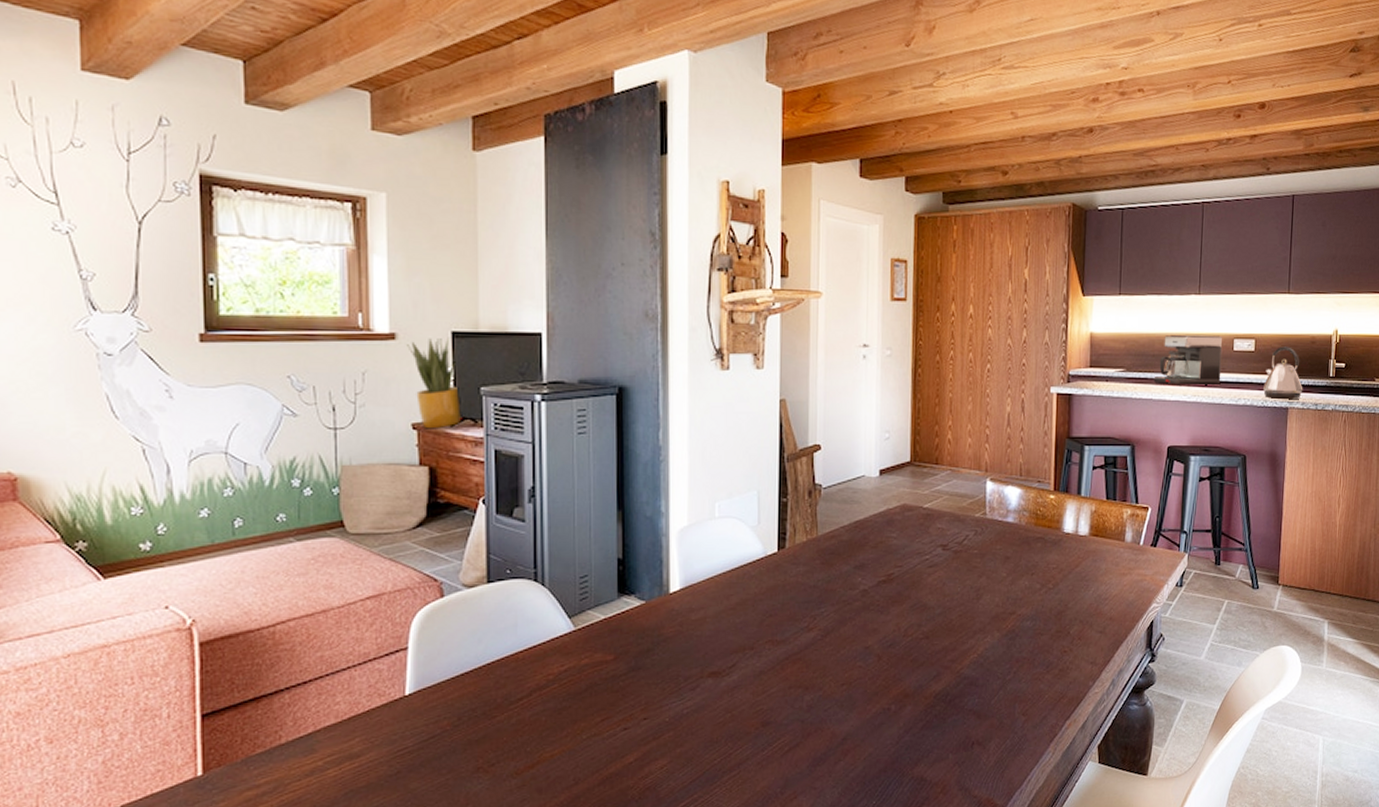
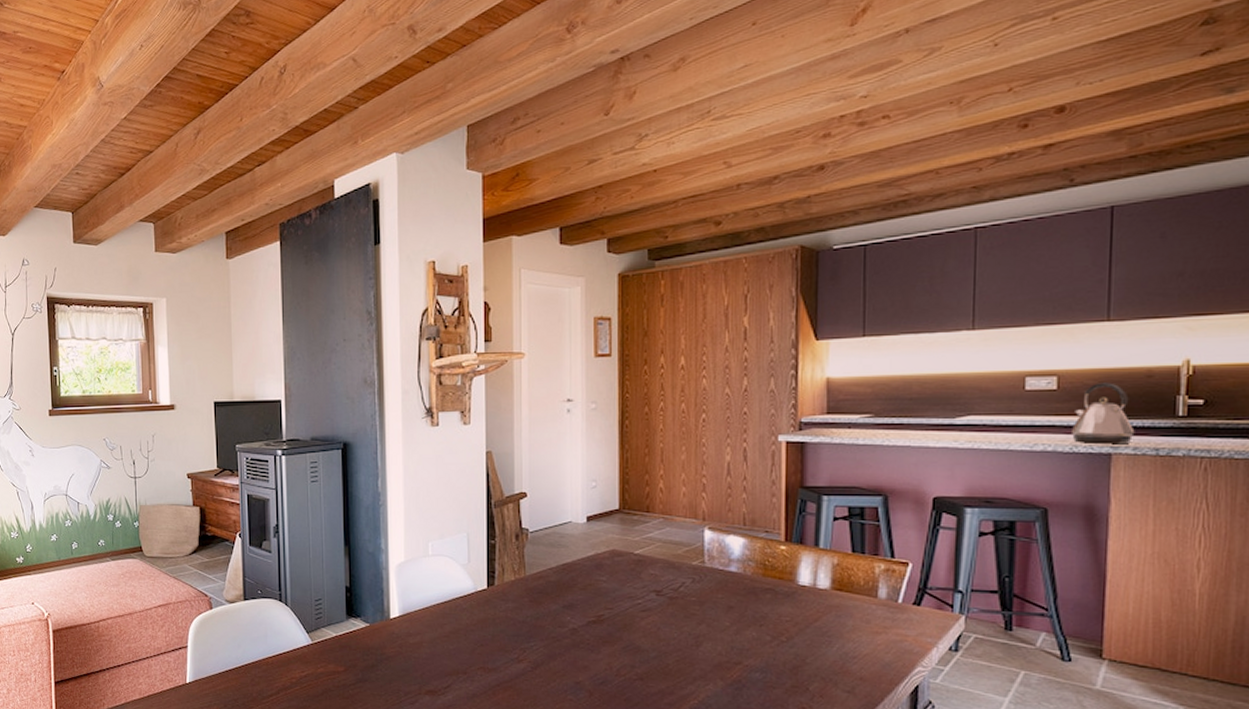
planter: present [407,337,461,429] -> none [183,406,222,478]
coffee maker: present [1153,334,1223,386] -> none [911,374,1009,431]

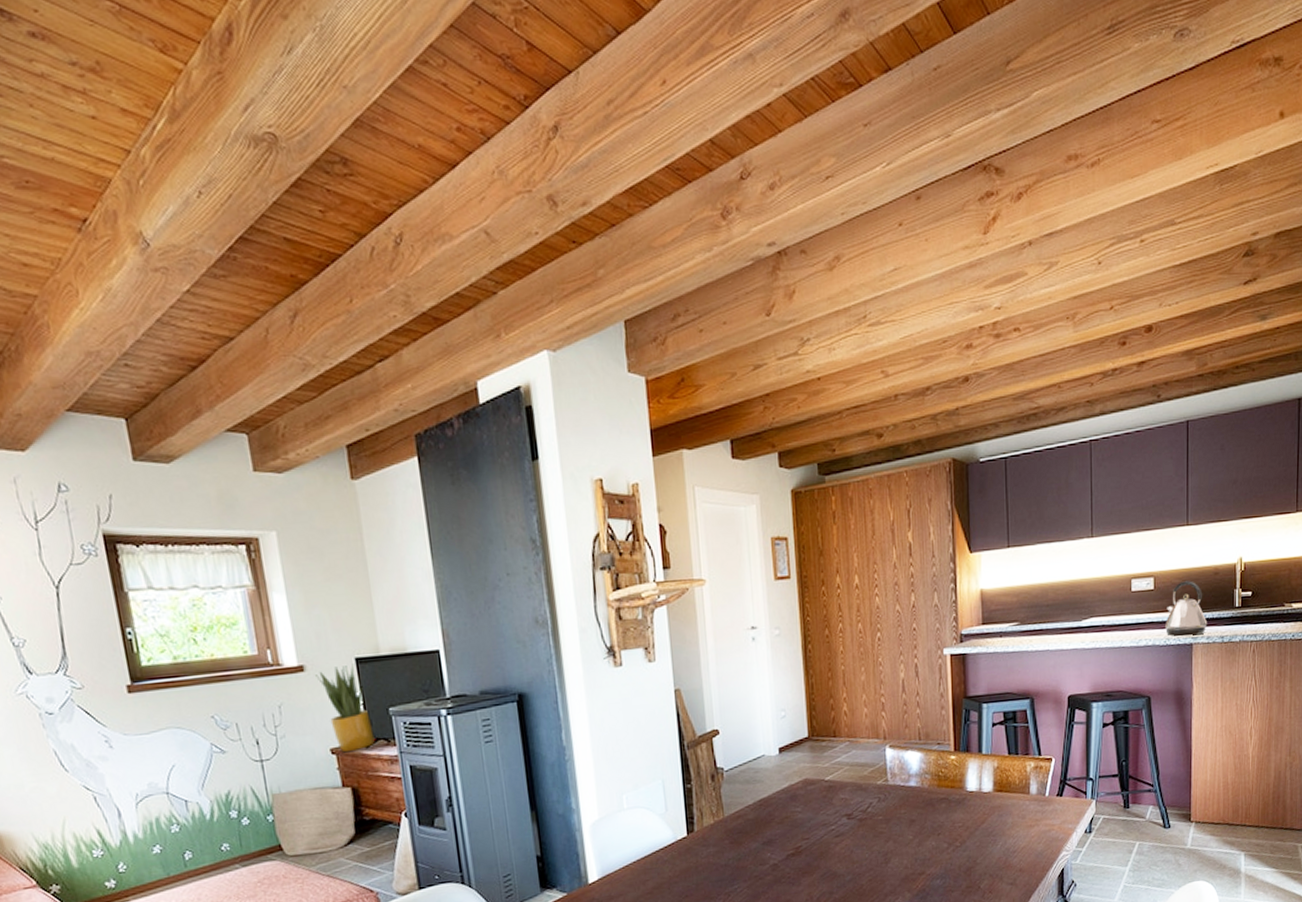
planter: none [183,406,222,478] -> present [316,663,375,753]

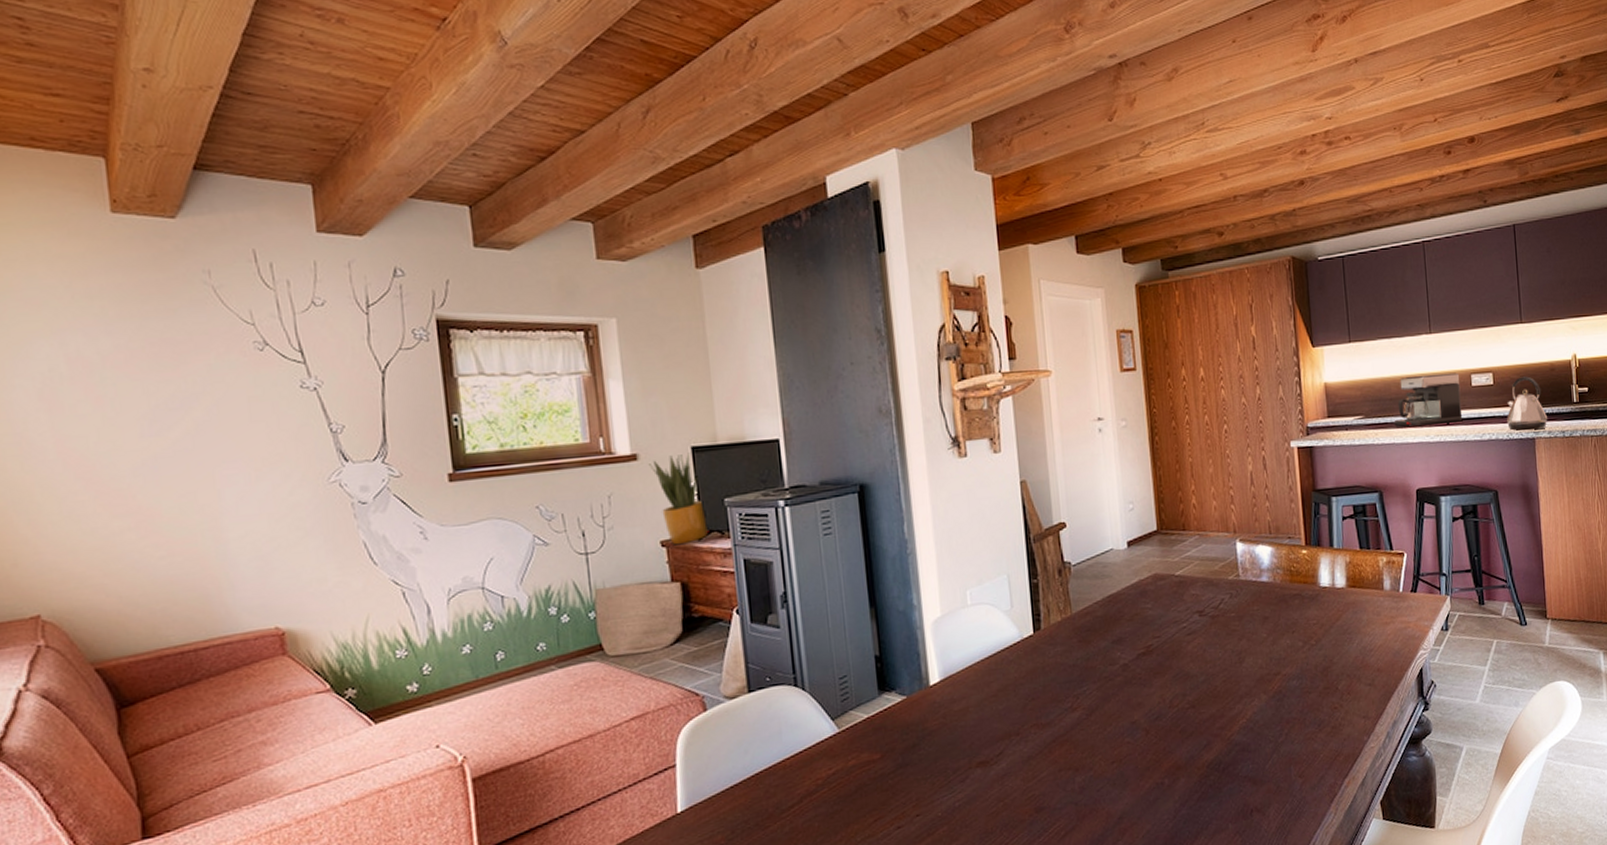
coffee maker: none [1049,577,1120,634] -> present [1394,372,1463,427]

